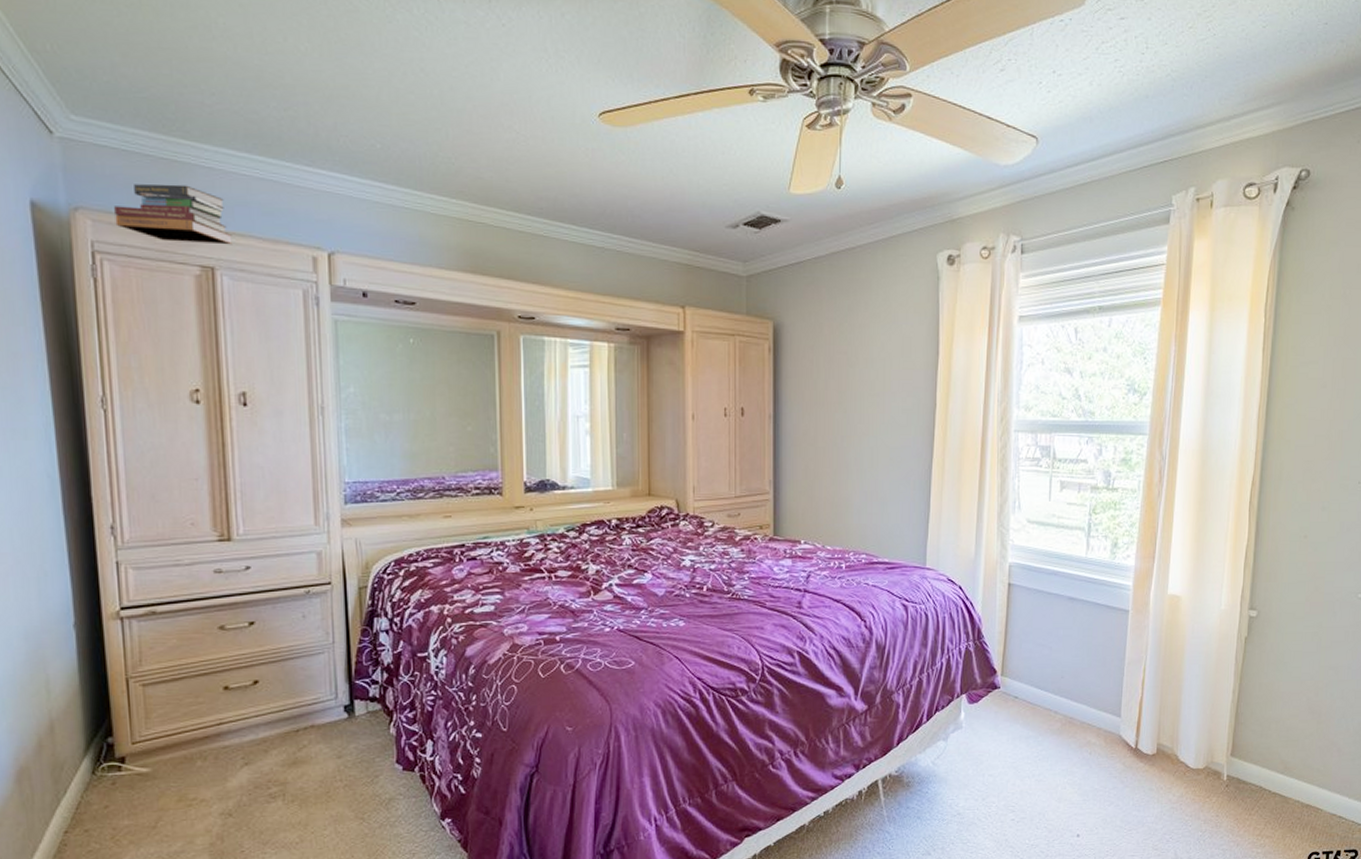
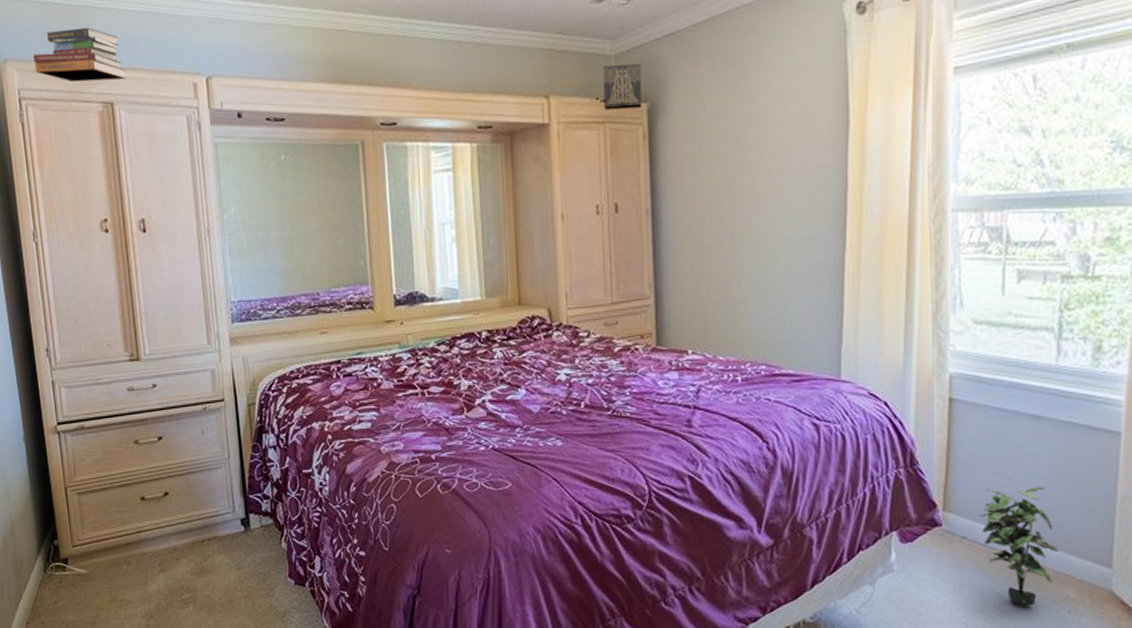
decorative box: none [734,284,769,325] -> present [602,64,642,111]
potted plant: none [1028,654,1084,751] -> present [980,486,1058,606]

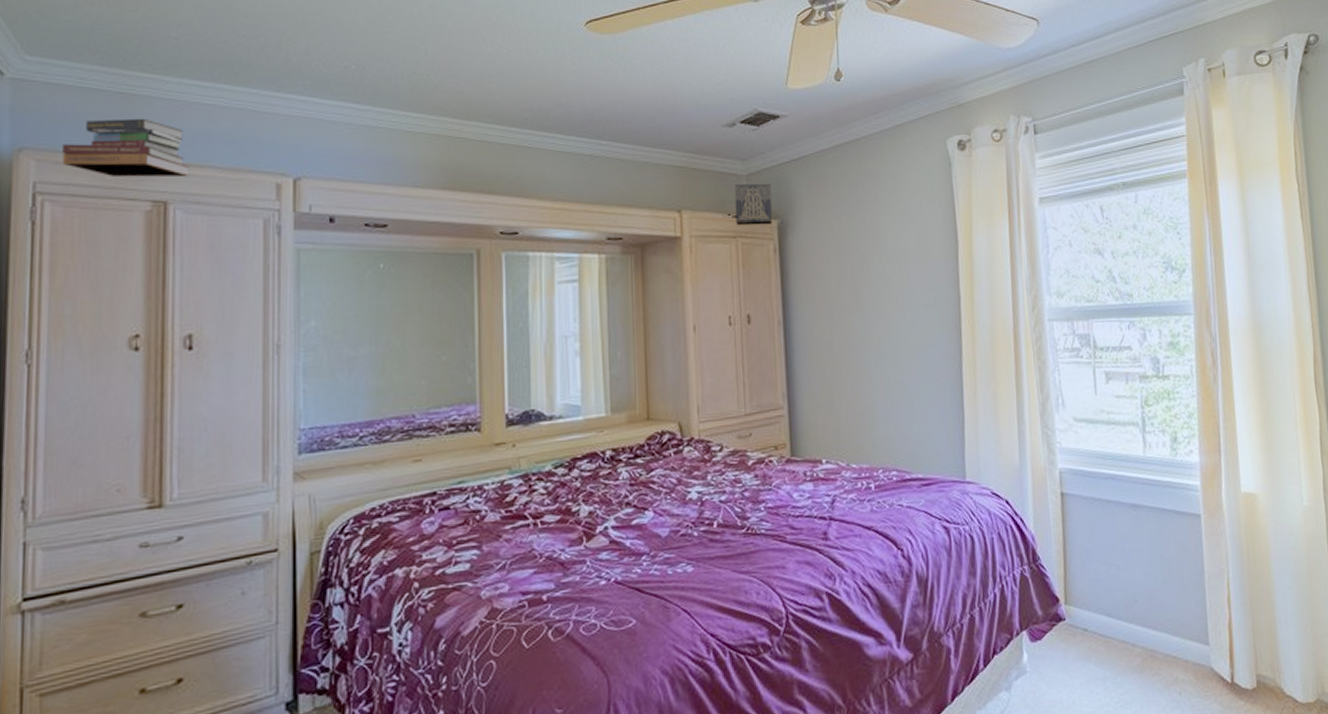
potted plant: present [980,486,1058,606] -> none [1097,571,1165,694]

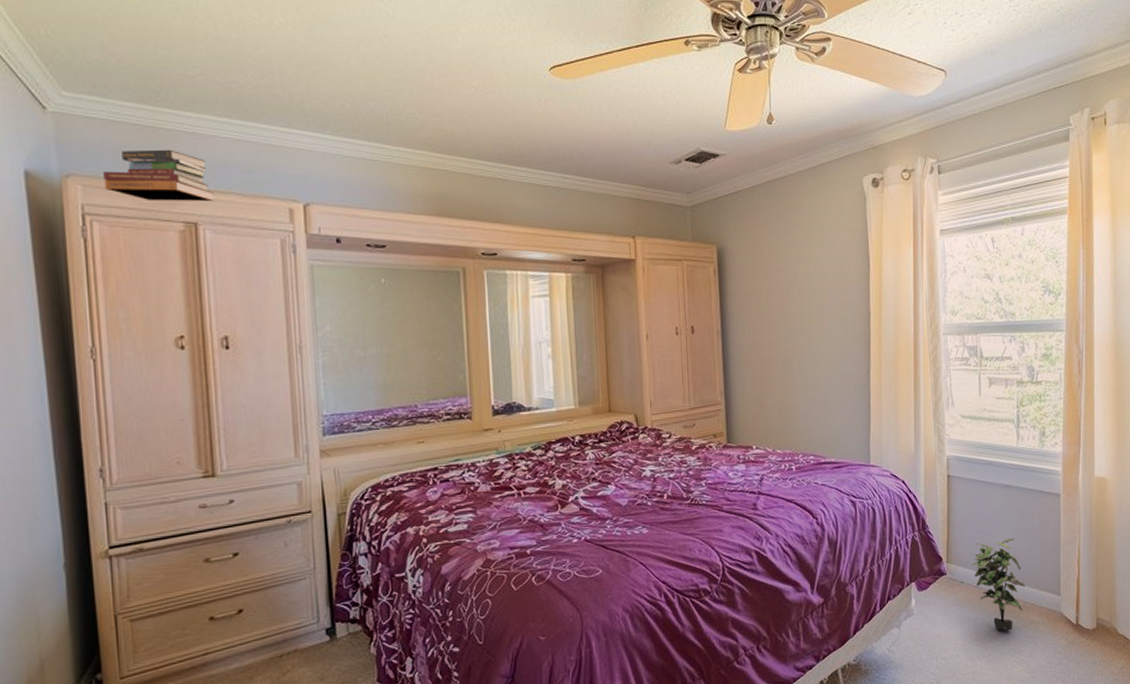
decorative box: present [734,183,773,226] -> none [680,214,713,250]
potted plant: none [1097,571,1165,694] -> present [972,538,1026,631]

